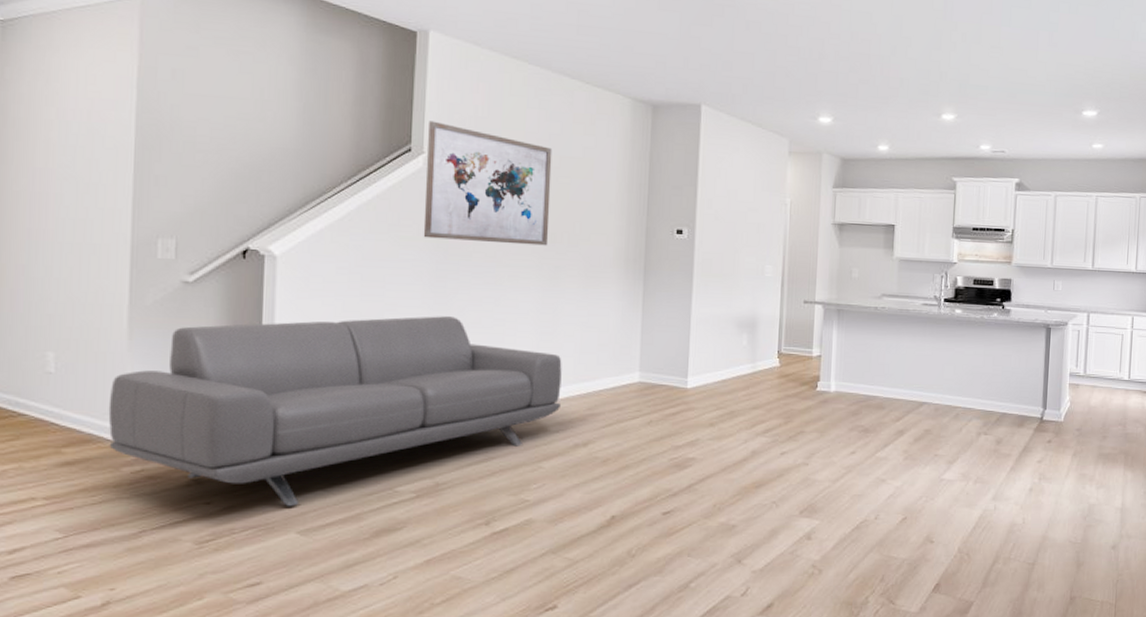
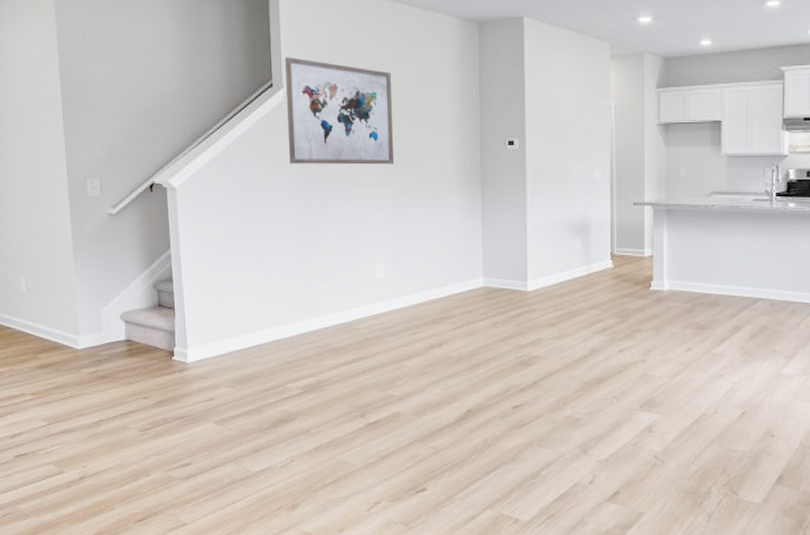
sofa: present [108,316,562,506] -> none [66,233,417,400]

